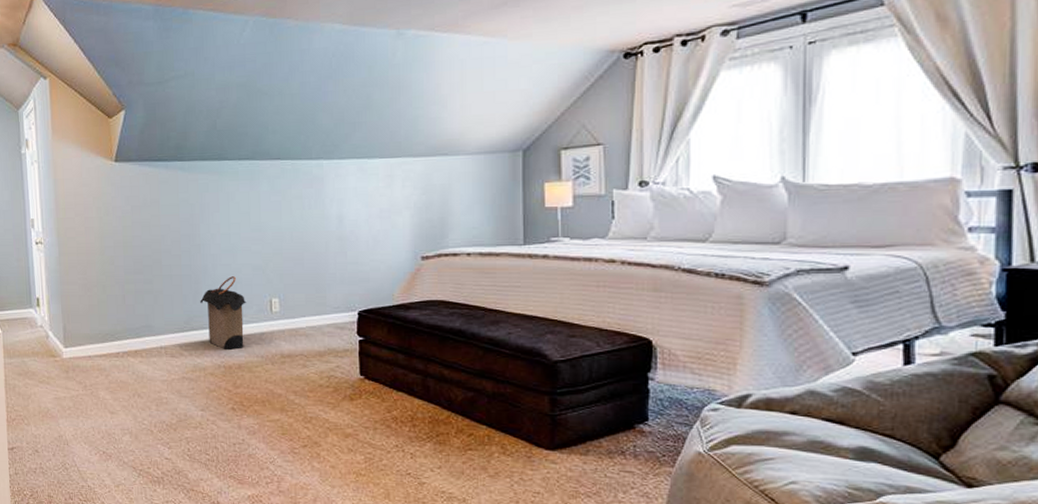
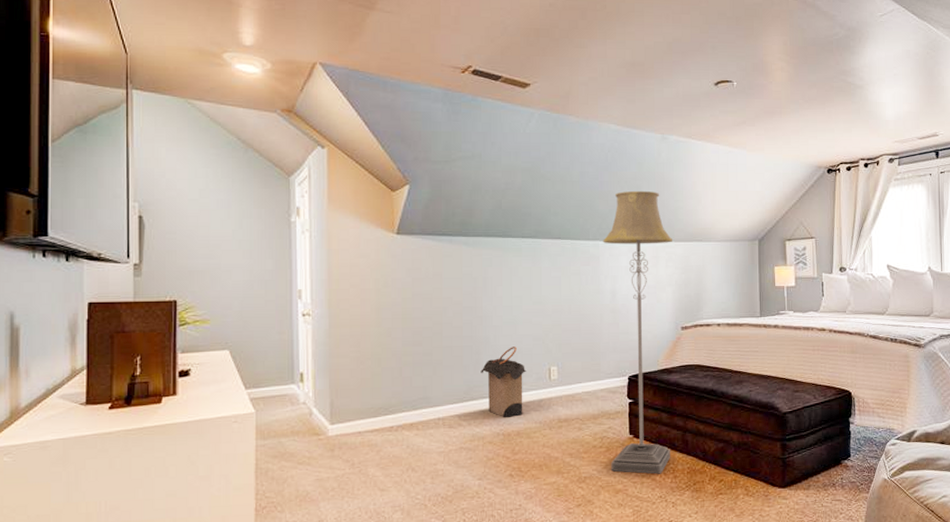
floor lamp: none [327,98,410,421] -> present [603,190,672,474]

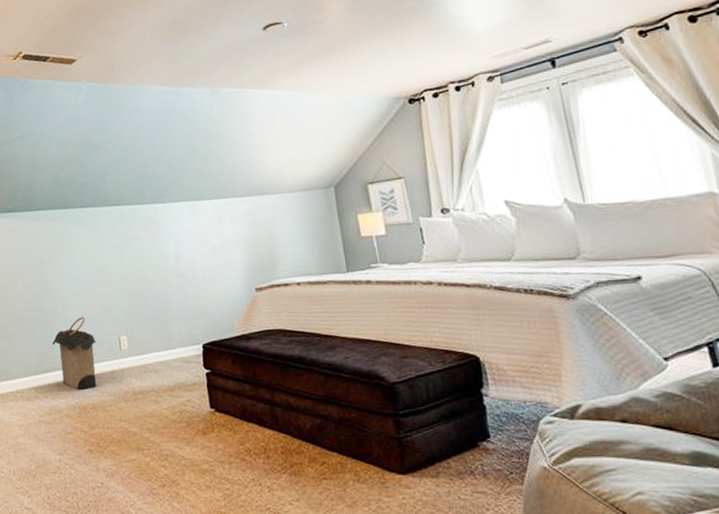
floor lamp: present [603,190,672,474] -> none [161,147,259,454]

